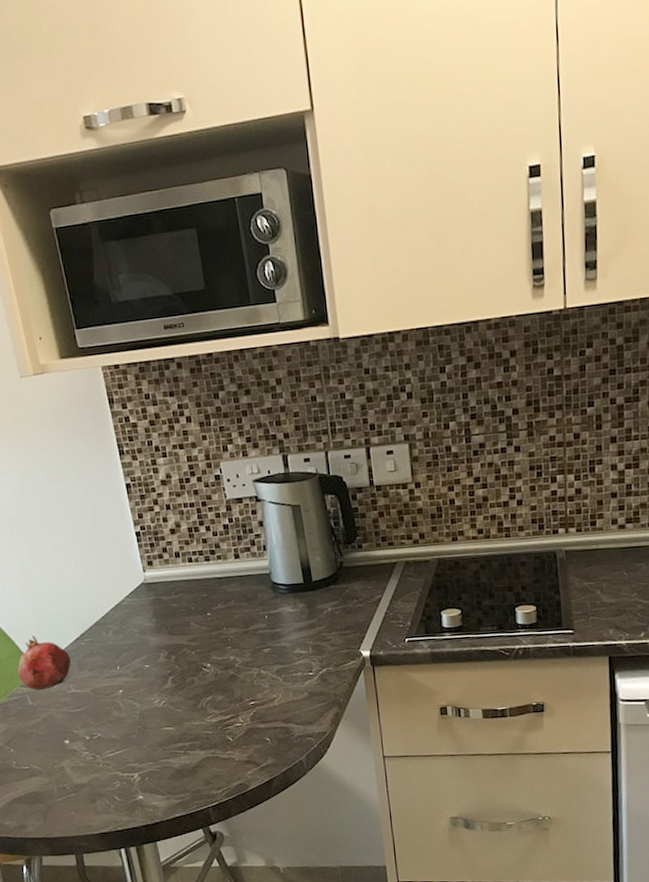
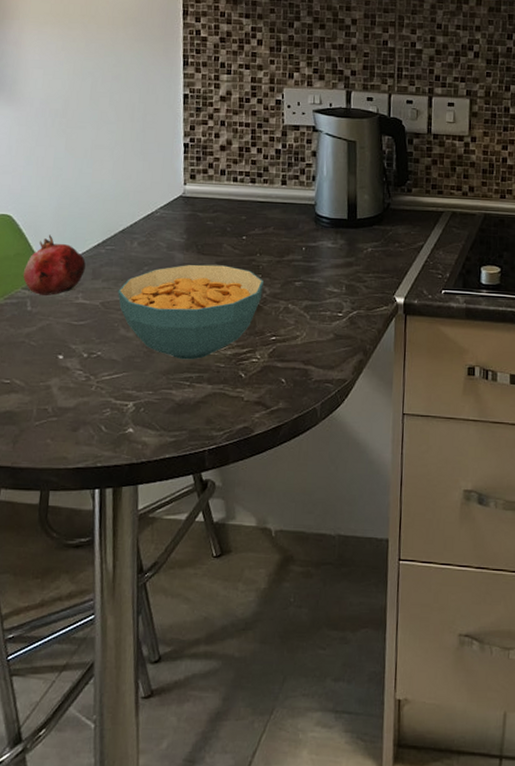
cereal bowl: none [104,642,235,732] -> present [118,264,264,360]

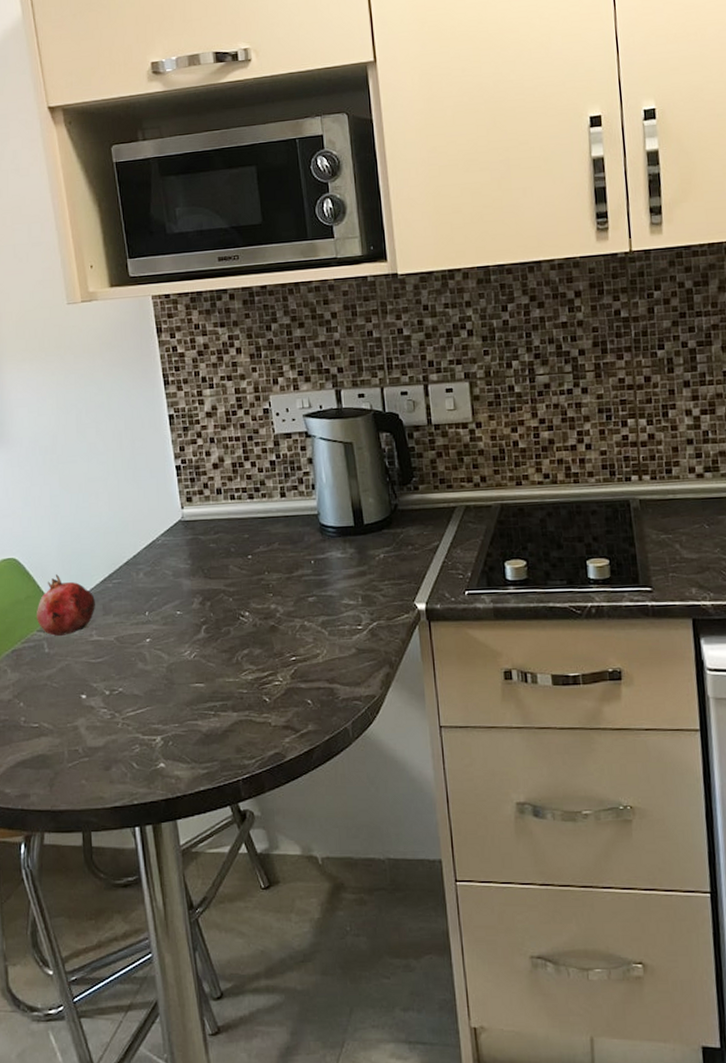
cereal bowl: present [118,264,264,360] -> none [130,587,276,689]

